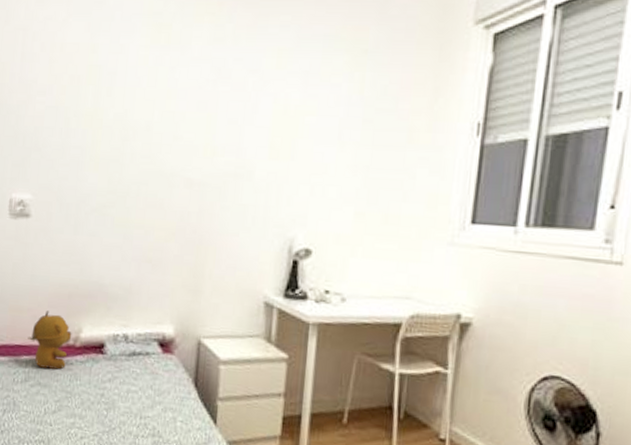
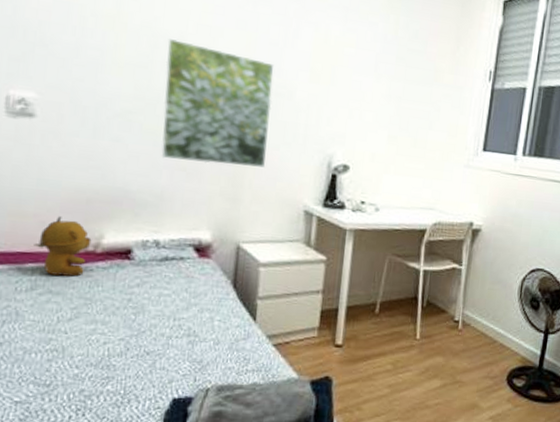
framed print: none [130,130,234,256] -> present [161,39,275,168]

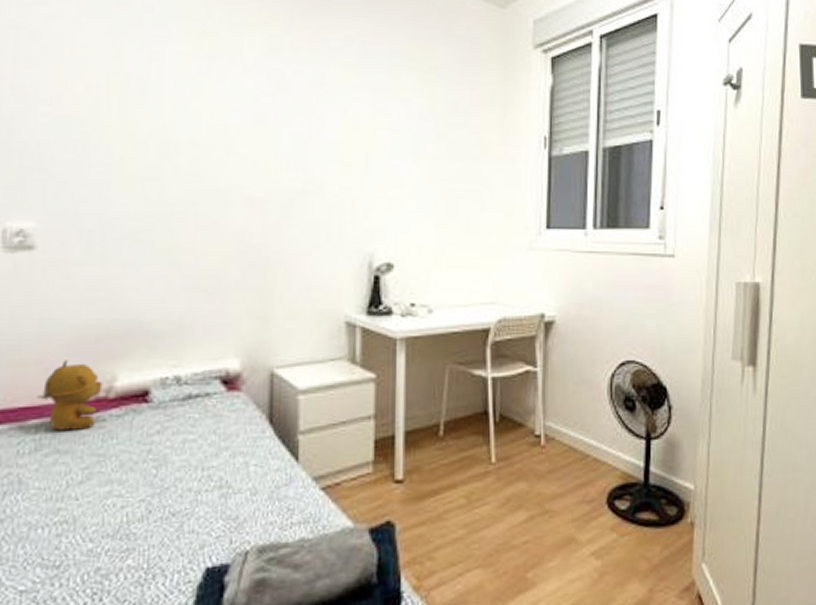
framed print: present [161,39,275,168] -> none [177,144,300,280]

